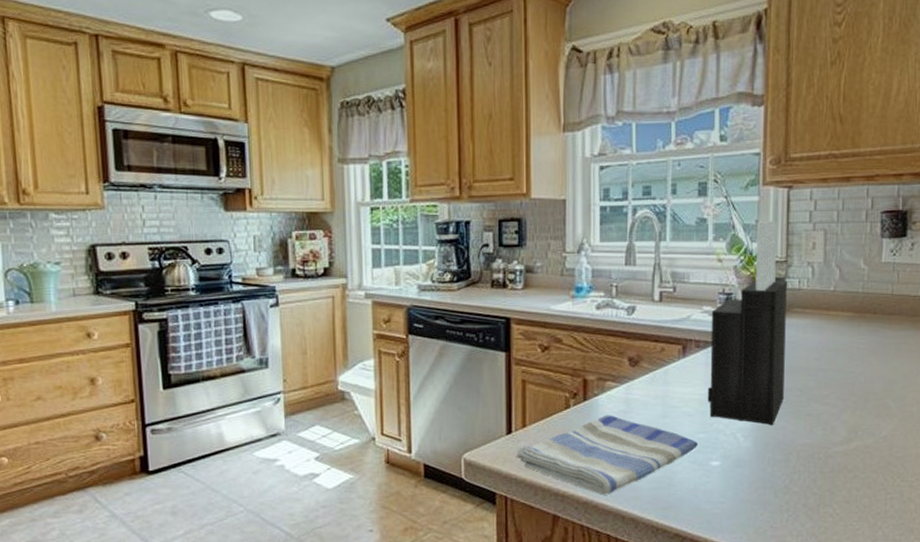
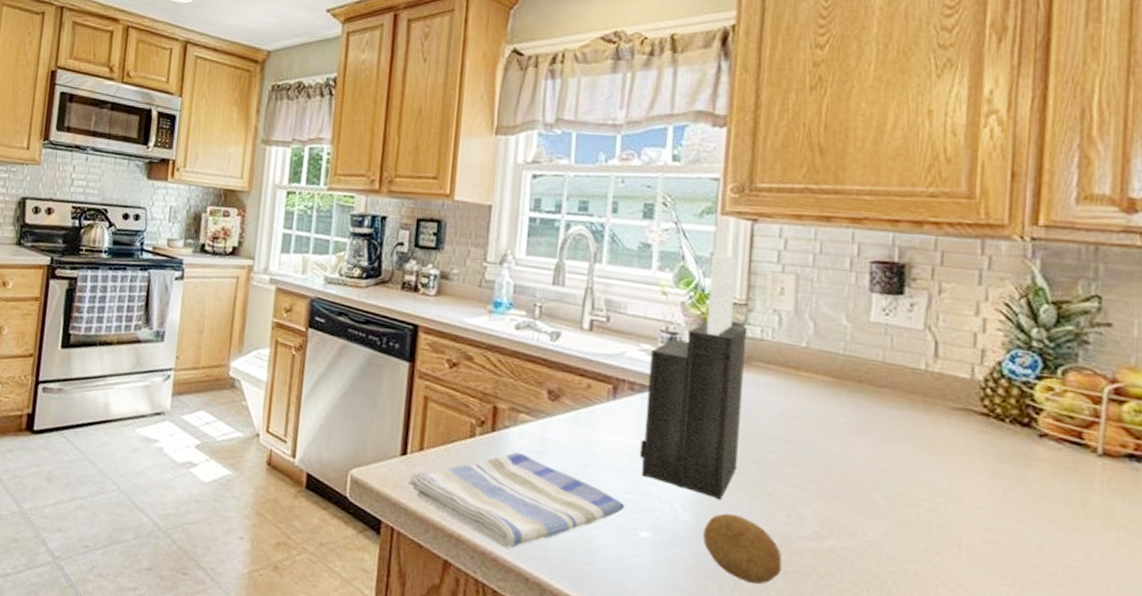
fruit: none [761,435,821,486] -> present [703,513,782,585]

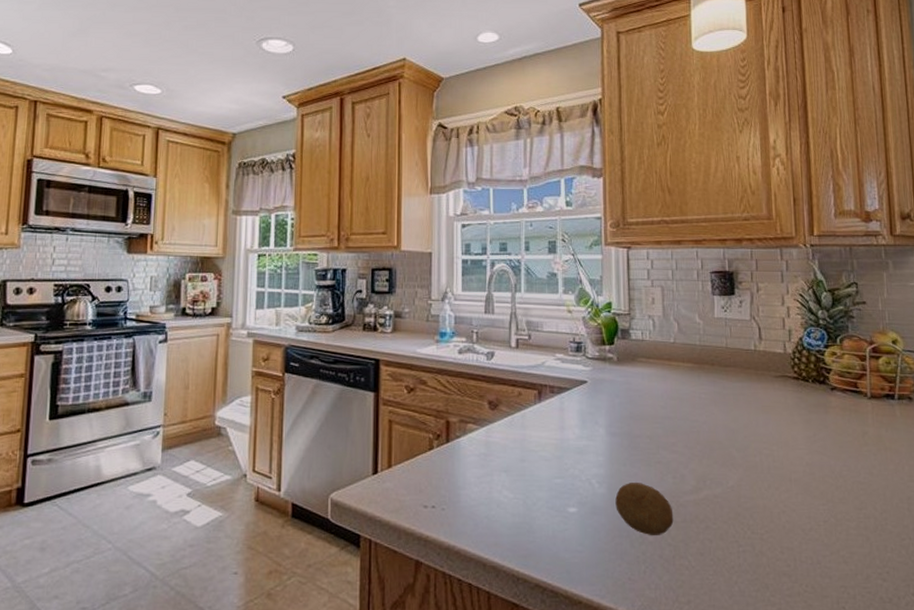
dish towel: present [408,452,624,548] -> none [381,457,555,541]
knife block: present [639,254,746,500] -> none [562,276,634,473]

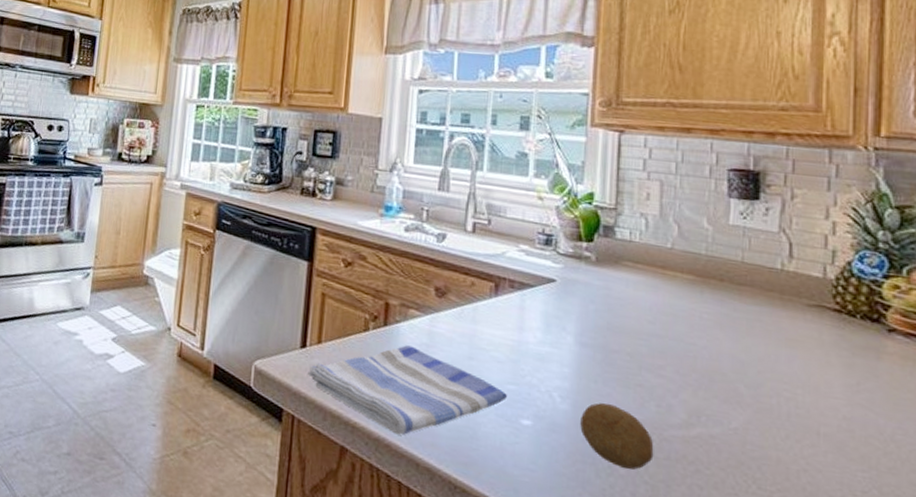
dish towel: none [381,457,555,541] -> present [308,345,507,435]

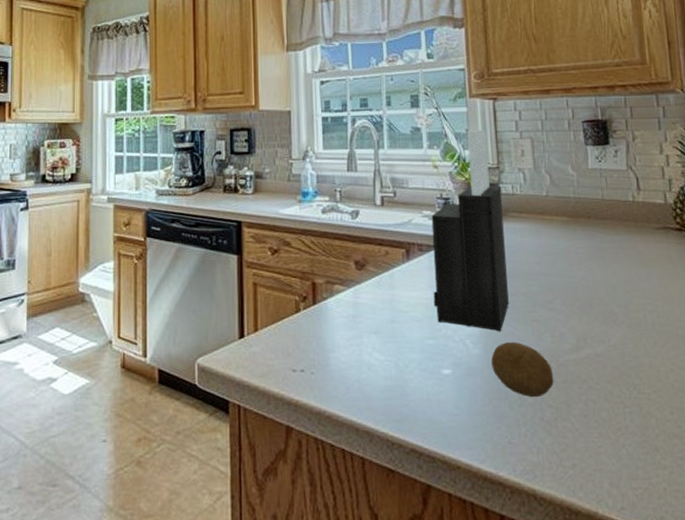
dish towel: present [308,345,507,435] -> none [248,319,428,405]
knife block: none [520,163,616,391] -> present [431,129,509,332]

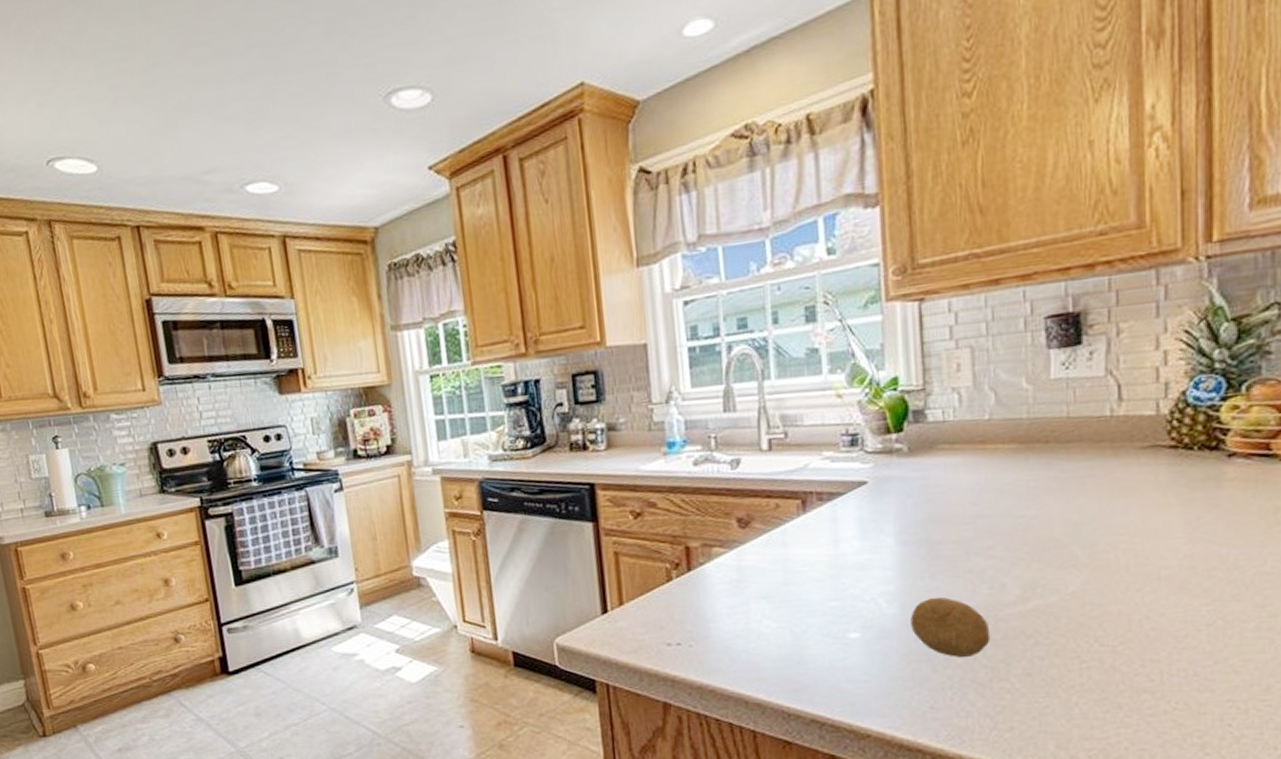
knife block: present [431,129,509,332] -> none [833,341,935,587]

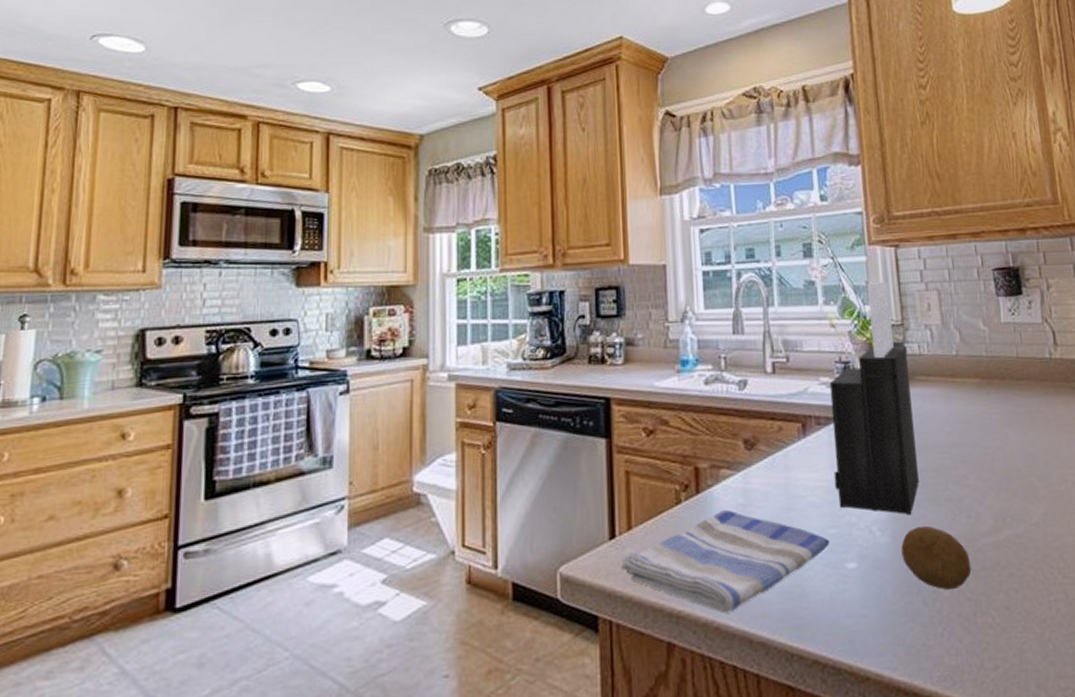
dish towel: none [615,585,830,678] -> present [621,510,829,613]
knife block: none [833,341,935,587] -> present [829,281,919,515]

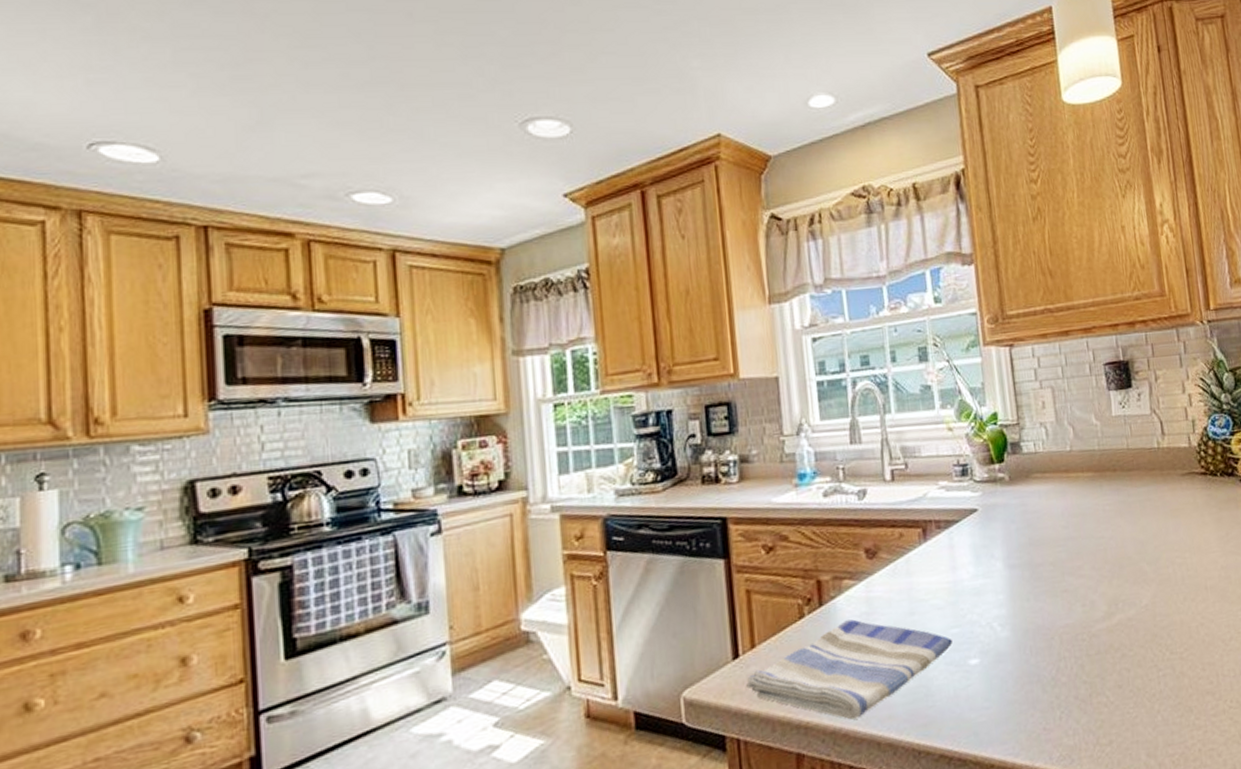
knife block: present [829,281,919,515] -> none [948,381,1037,609]
fruit: present [901,526,972,590] -> none [1021,617,1087,676]

